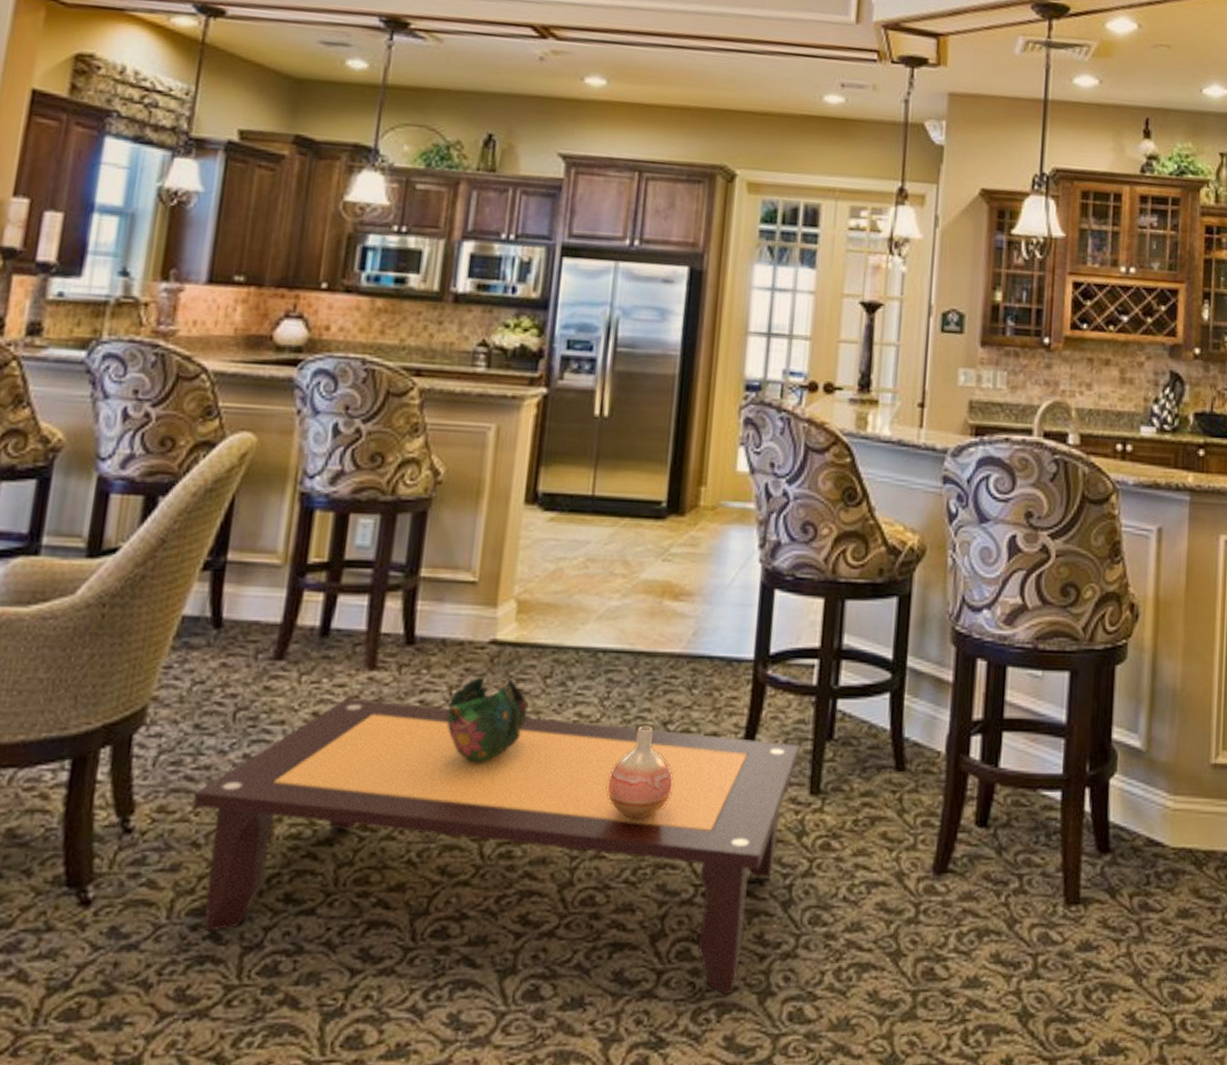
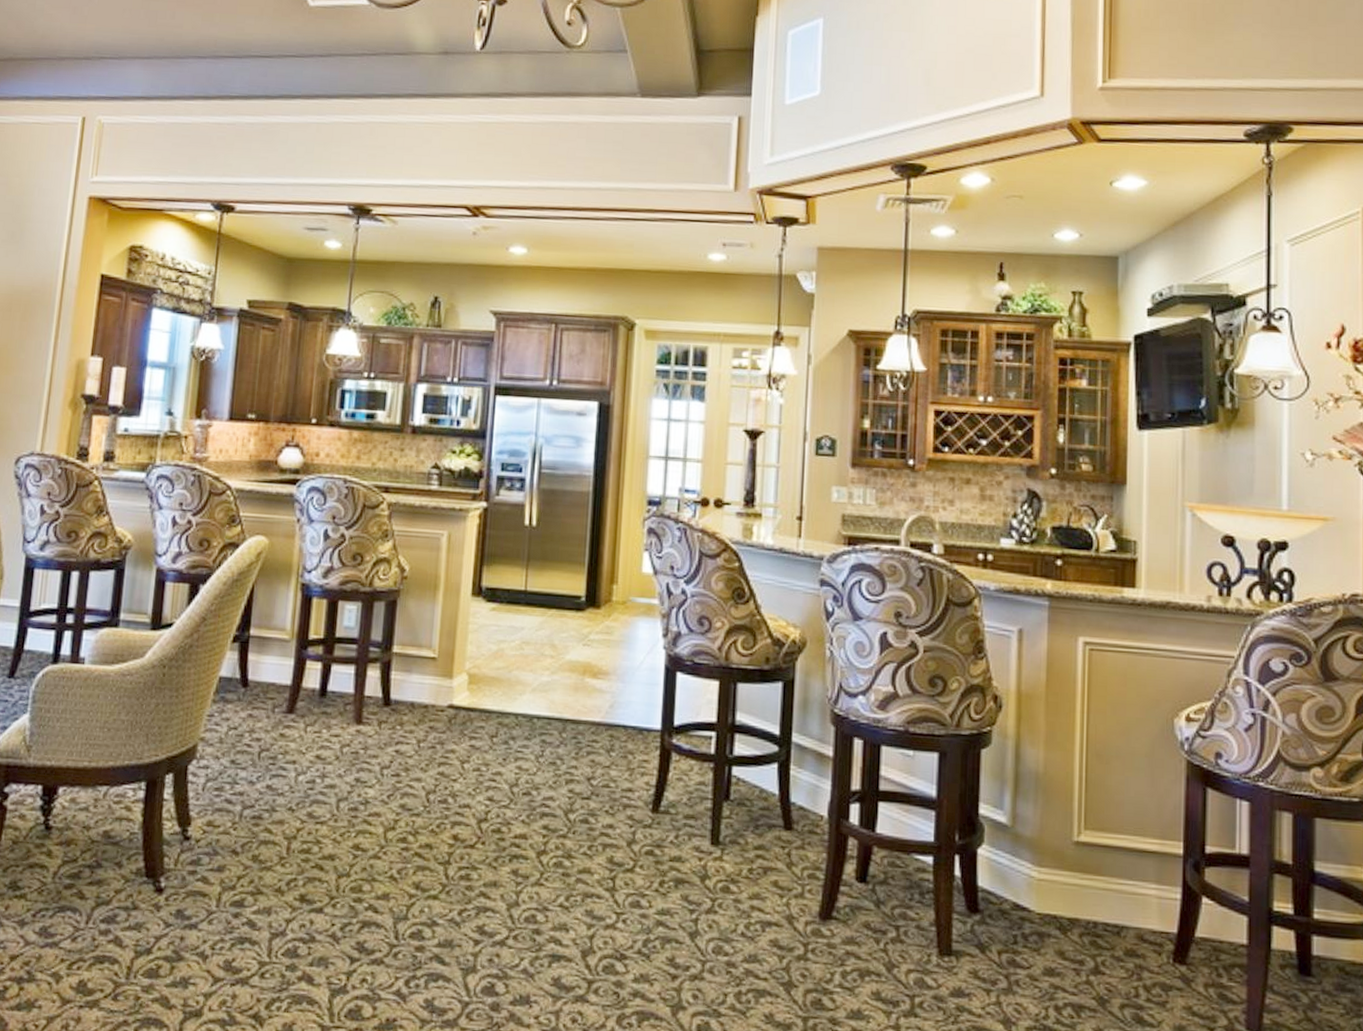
coffee table: present [193,698,800,996] -> none [232,745,701,1006]
decorative bowl: present [447,676,529,763] -> none [417,733,479,802]
vase: present [607,725,673,820] -> none [543,780,597,857]

